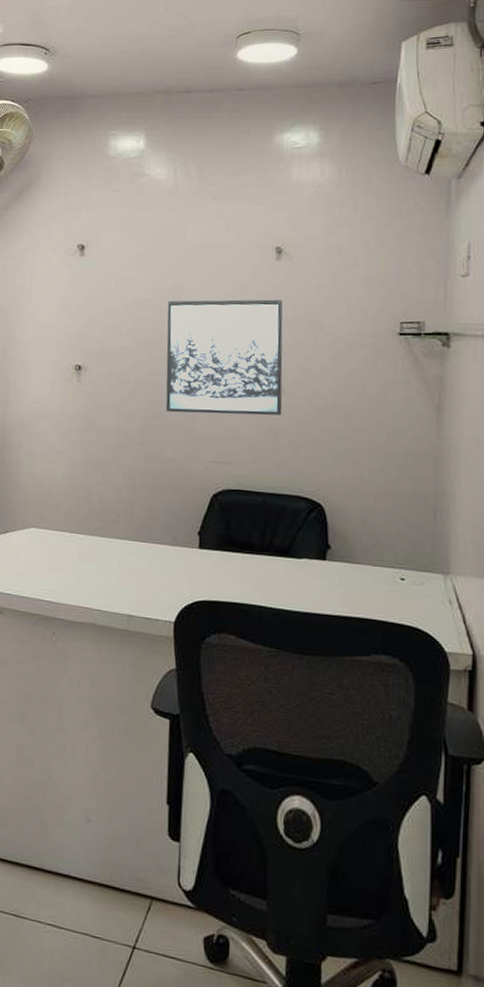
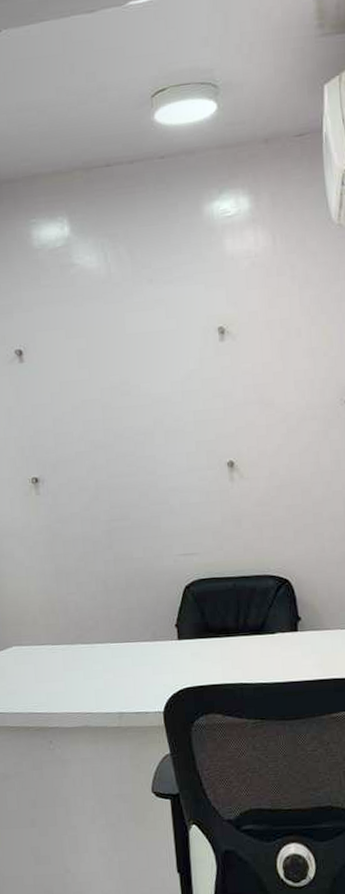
wall art: present [165,299,283,416] -> none [116,382,243,513]

